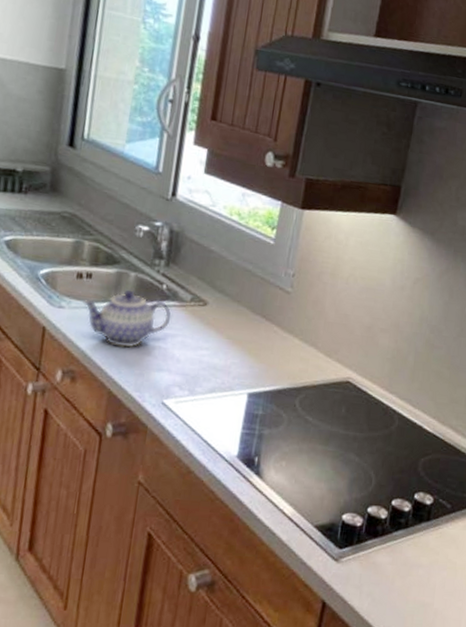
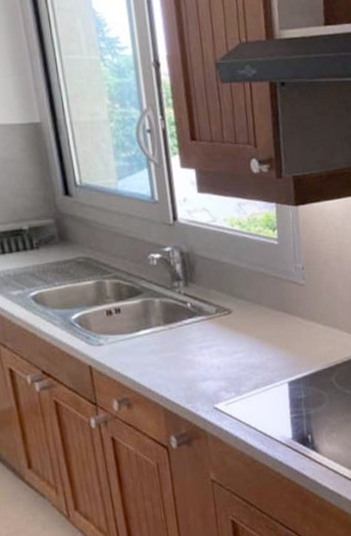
teapot: present [82,289,171,348] -> none [118,315,203,369]

